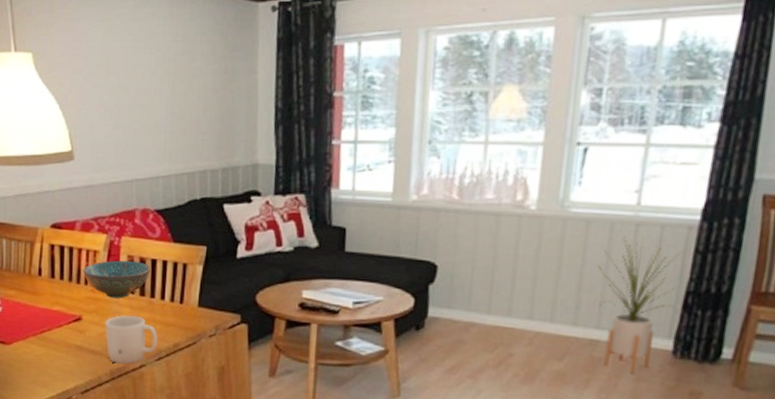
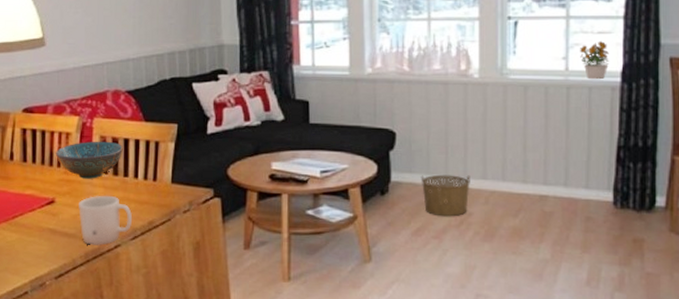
basket: none [460,312,515,357] -> present [421,174,470,217]
house plant: present [597,234,682,374] -> none [538,96,611,226]
flowerpot: none [656,173,691,217] -> present [580,41,609,80]

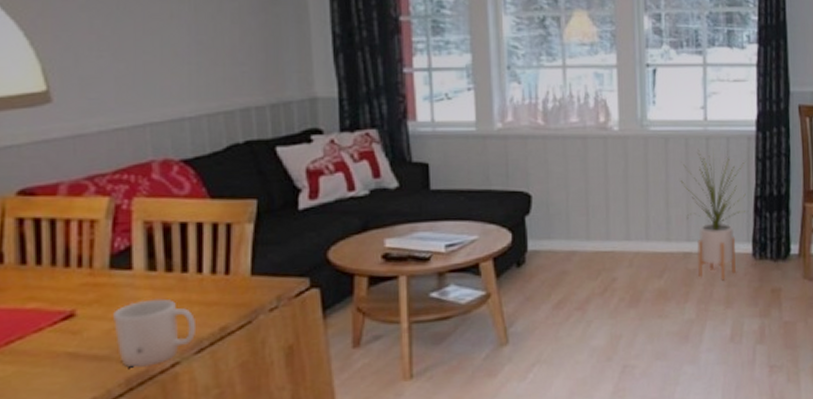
decorative bowl: present [55,141,124,179] -> none [73,227,181,280]
basket: present [421,174,470,217] -> none [560,237,613,285]
house plant: none [538,96,611,226] -> present [680,147,749,281]
flowerpot: present [580,41,609,80] -> none [717,90,745,130]

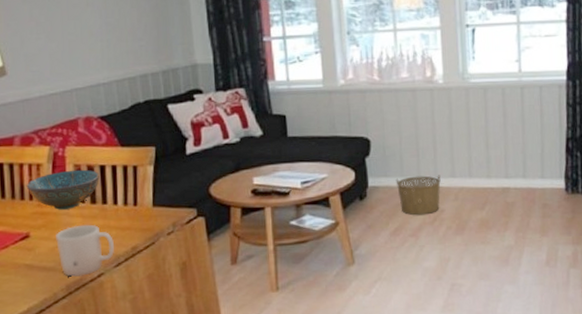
decorative bowl: none [73,227,181,280] -> present [26,169,101,210]
basket: none [560,237,613,285] -> present [396,175,441,216]
house plant: present [680,147,749,281] -> none [498,95,561,212]

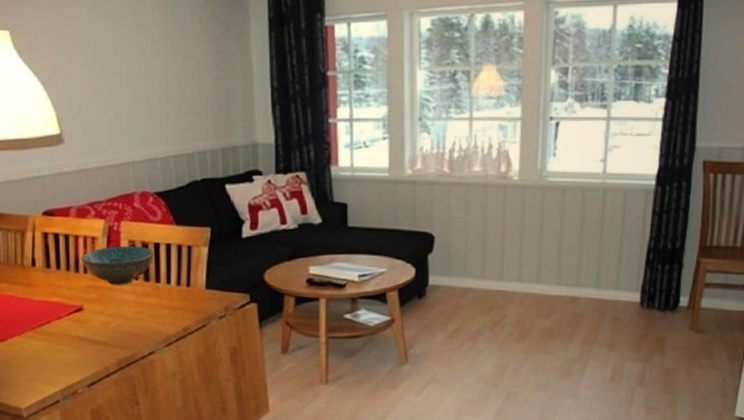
mug: present [56,224,115,277] -> none [109,301,167,354]
basket: present [396,175,441,216] -> none [458,277,506,319]

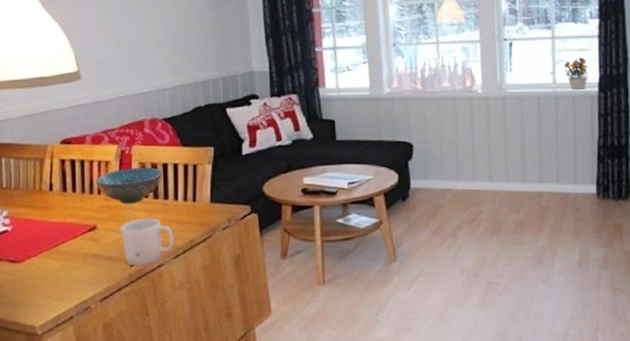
mug: none [109,301,167,354] -> present [121,218,175,267]
flowerpot: none [618,143,646,183] -> present [564,57,588,91]

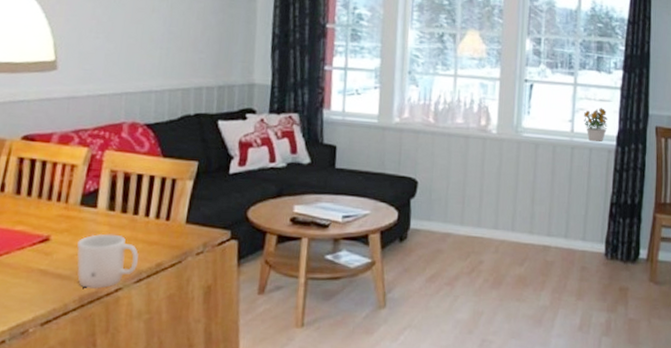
decorative bowl: present [95,167,163,204] -> none [56,175,137,216]

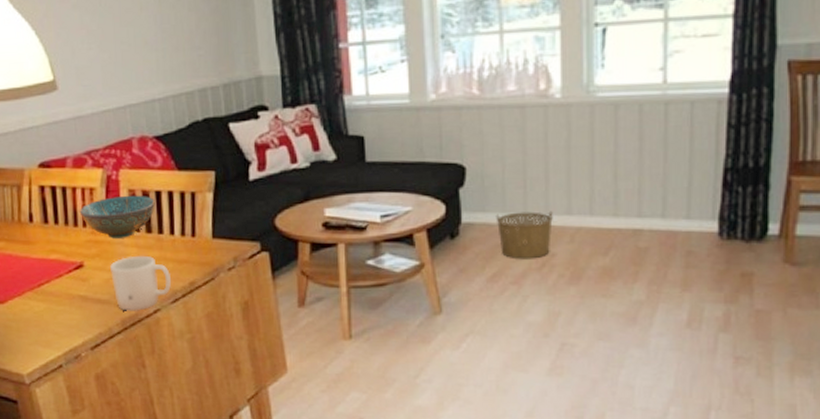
decorative bowl: none [56,175,137,216] -> present [79,195,156,238]
basket: none [438,223,483,265] -> present [496,211,553,259]
flowerpot: present [584,108,607,143] -> none [681,46,715,93]

